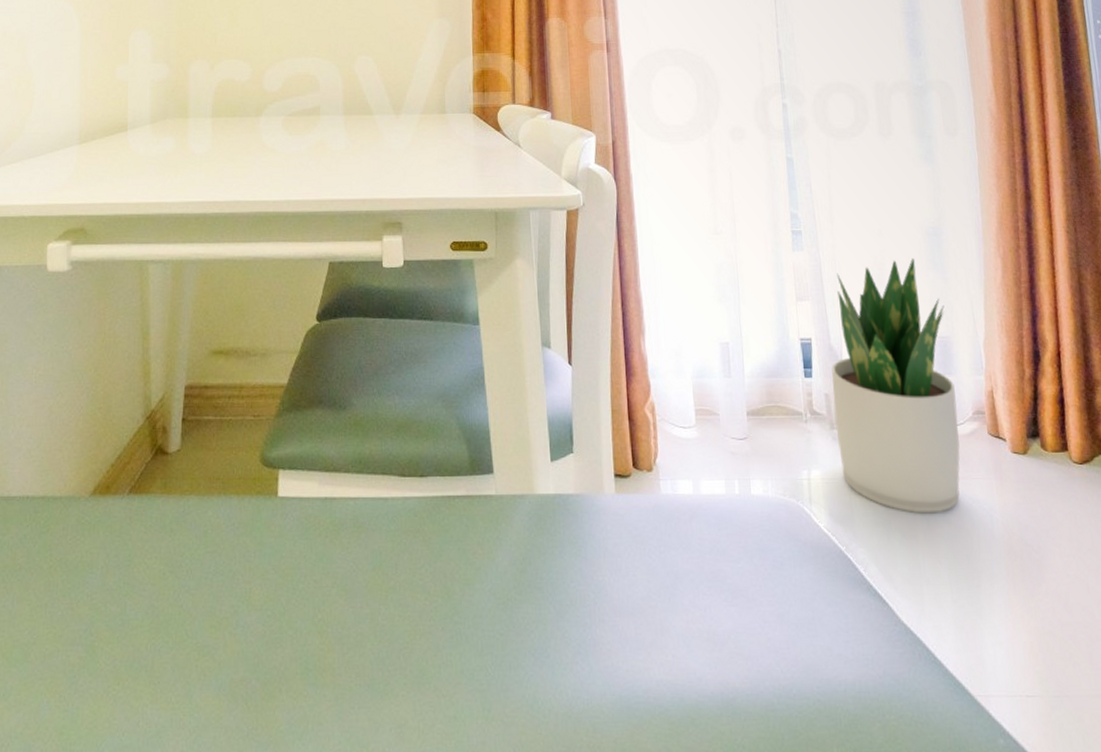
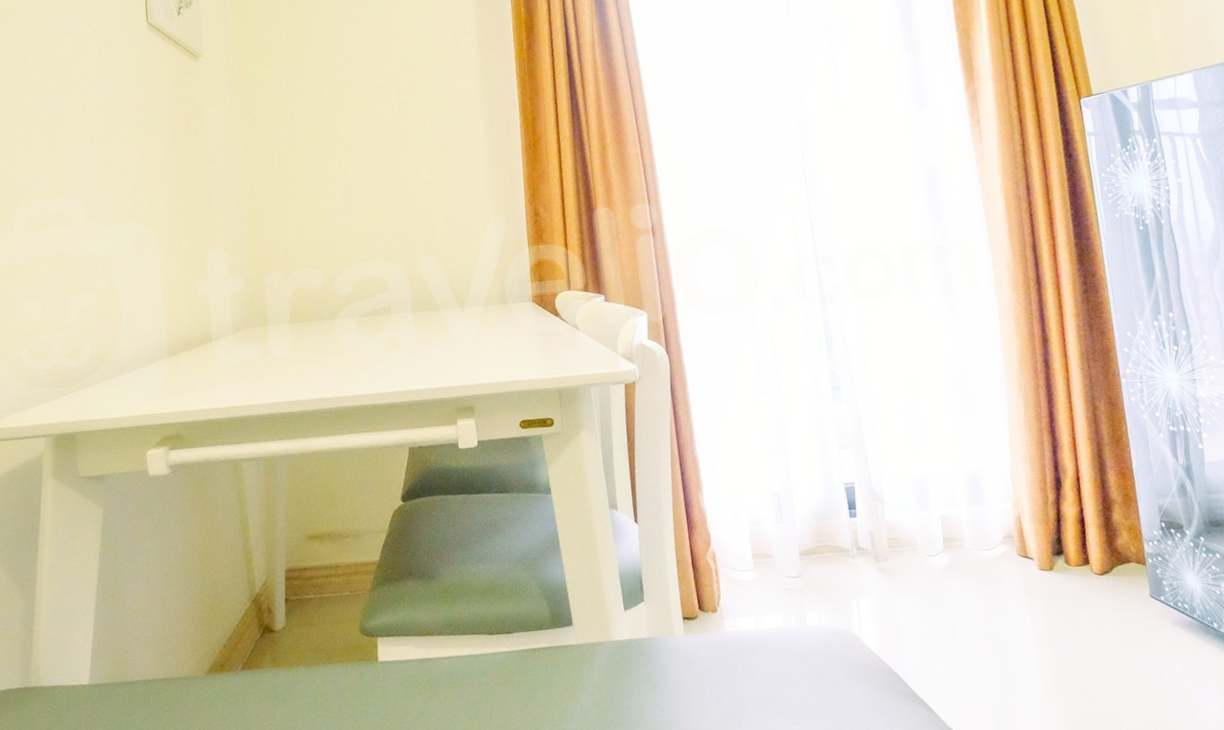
planter: present [831,258,960,514] -> none [874,403,994,630]

